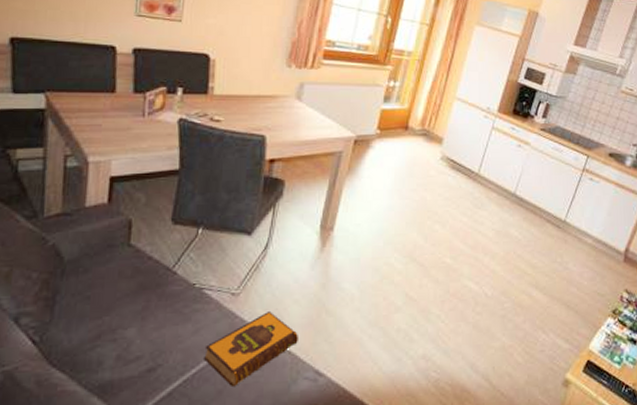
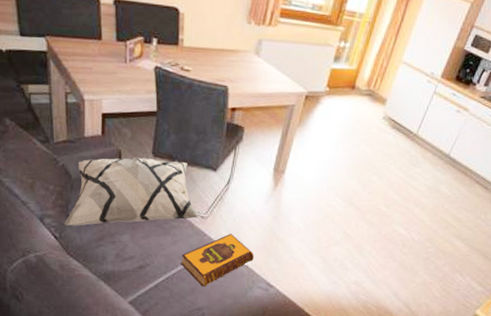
decorative pillow: none [49,226,230,324] -> present [65,157,200,226]

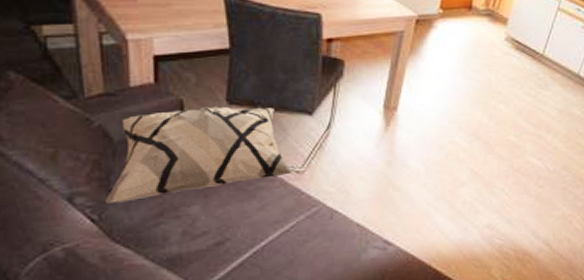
hardback book: present [181,233,254,286] -> none [272,187,366,256]

